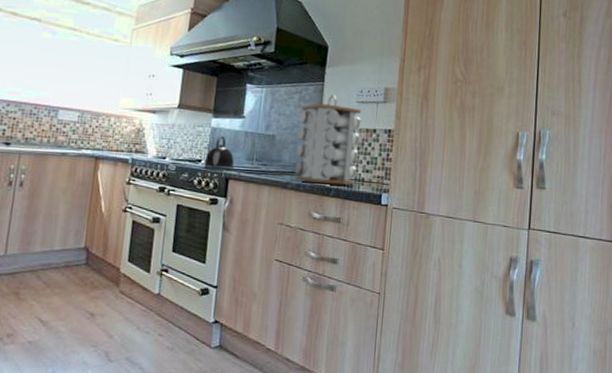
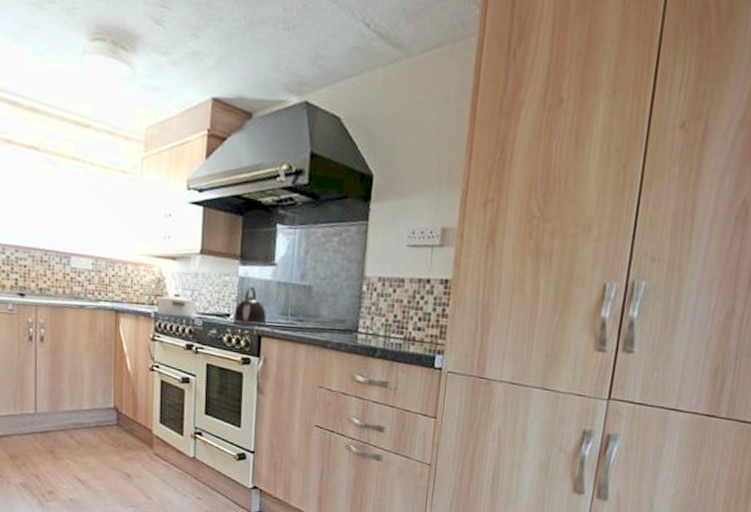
cooking pot: none [134,142,170,164] -> present [157,293,195,319]
spice rack: present [294,94,362,186] -> none [334,236,414,346]

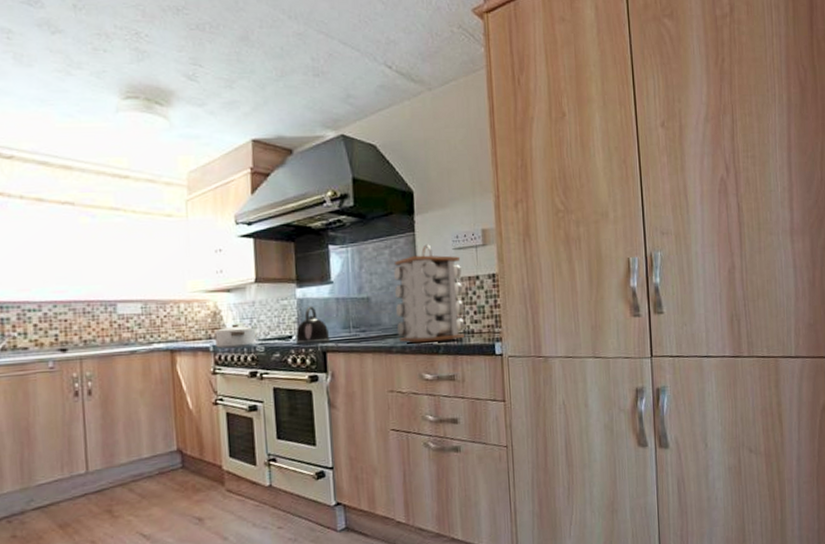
spice rack: none [334,236,414,346] -> present [394,244,465,344]

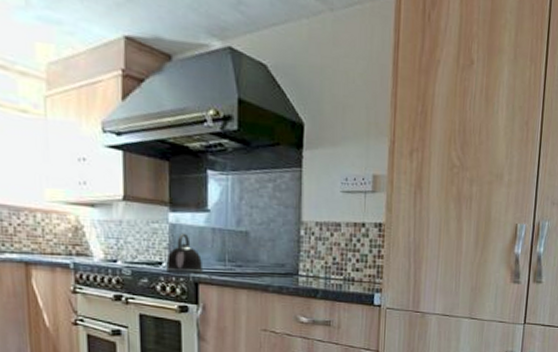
cooking pot: present [215,324,256,349] -> none [76,242,121,269]
spice rack: present [394,244,465,344] -> none [275,183,348,287]

